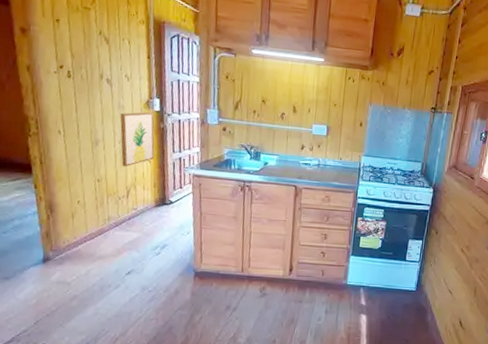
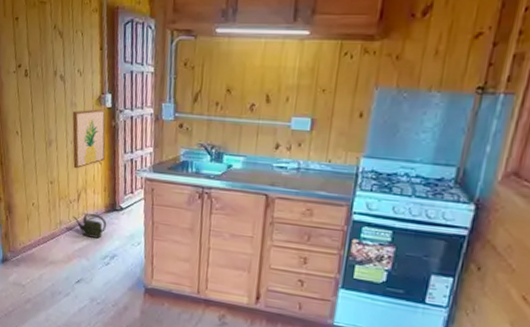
watering can: none [122,207,157,231] -> present [73,213,107,239]

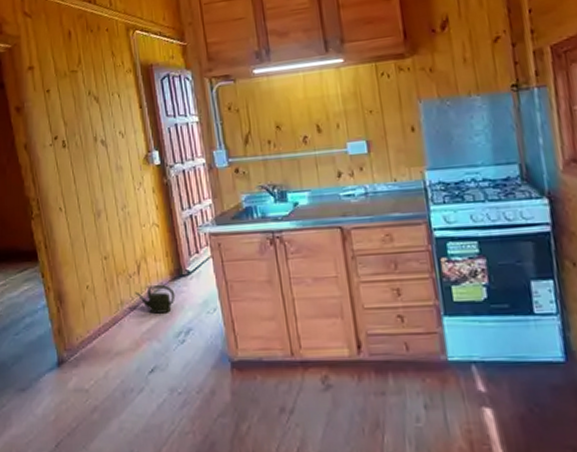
wall art: present [72,108,106,169] -> none [119,167,162,238]

